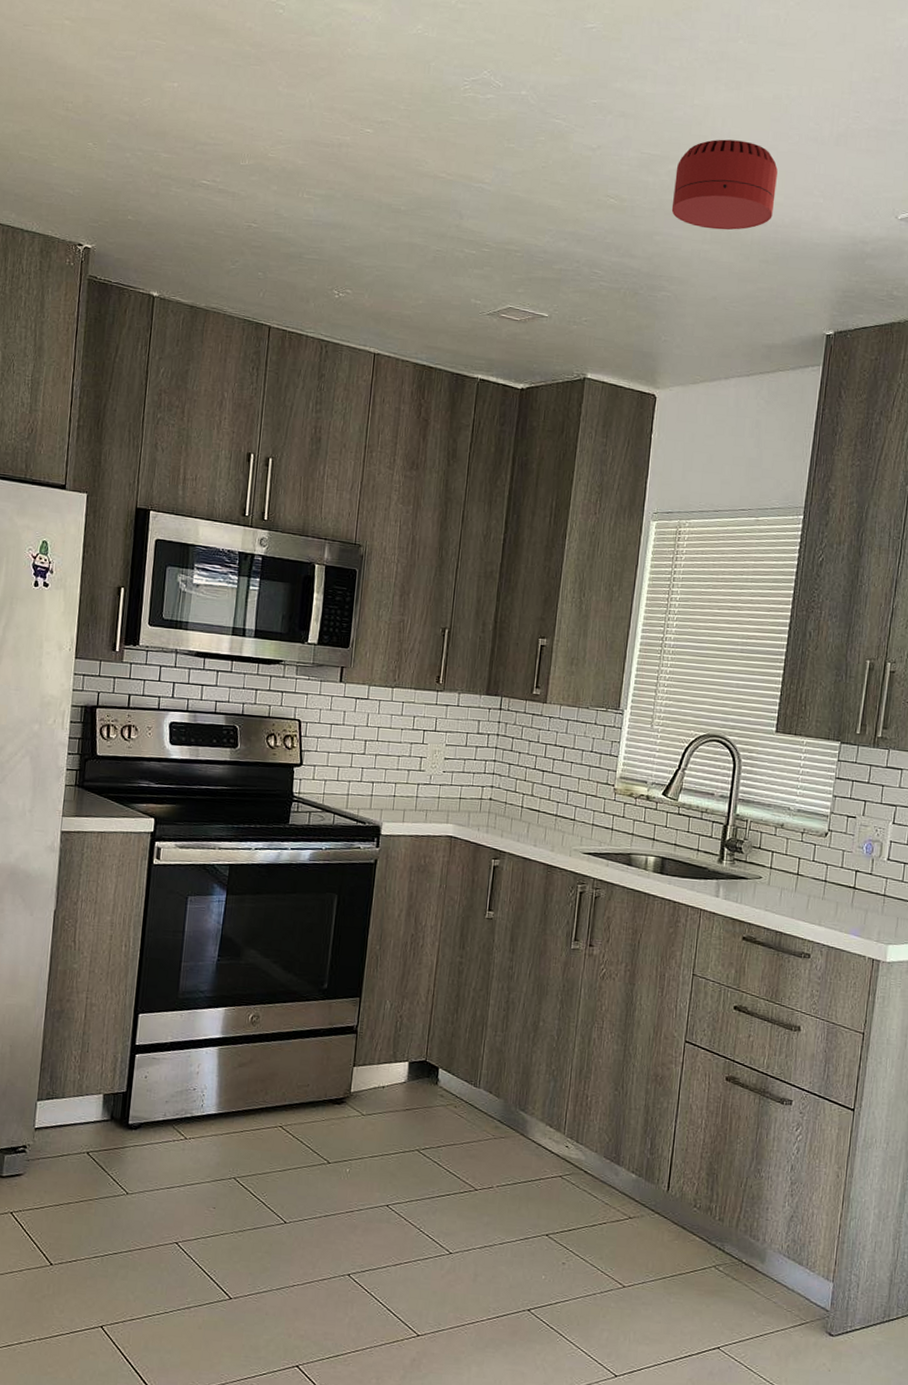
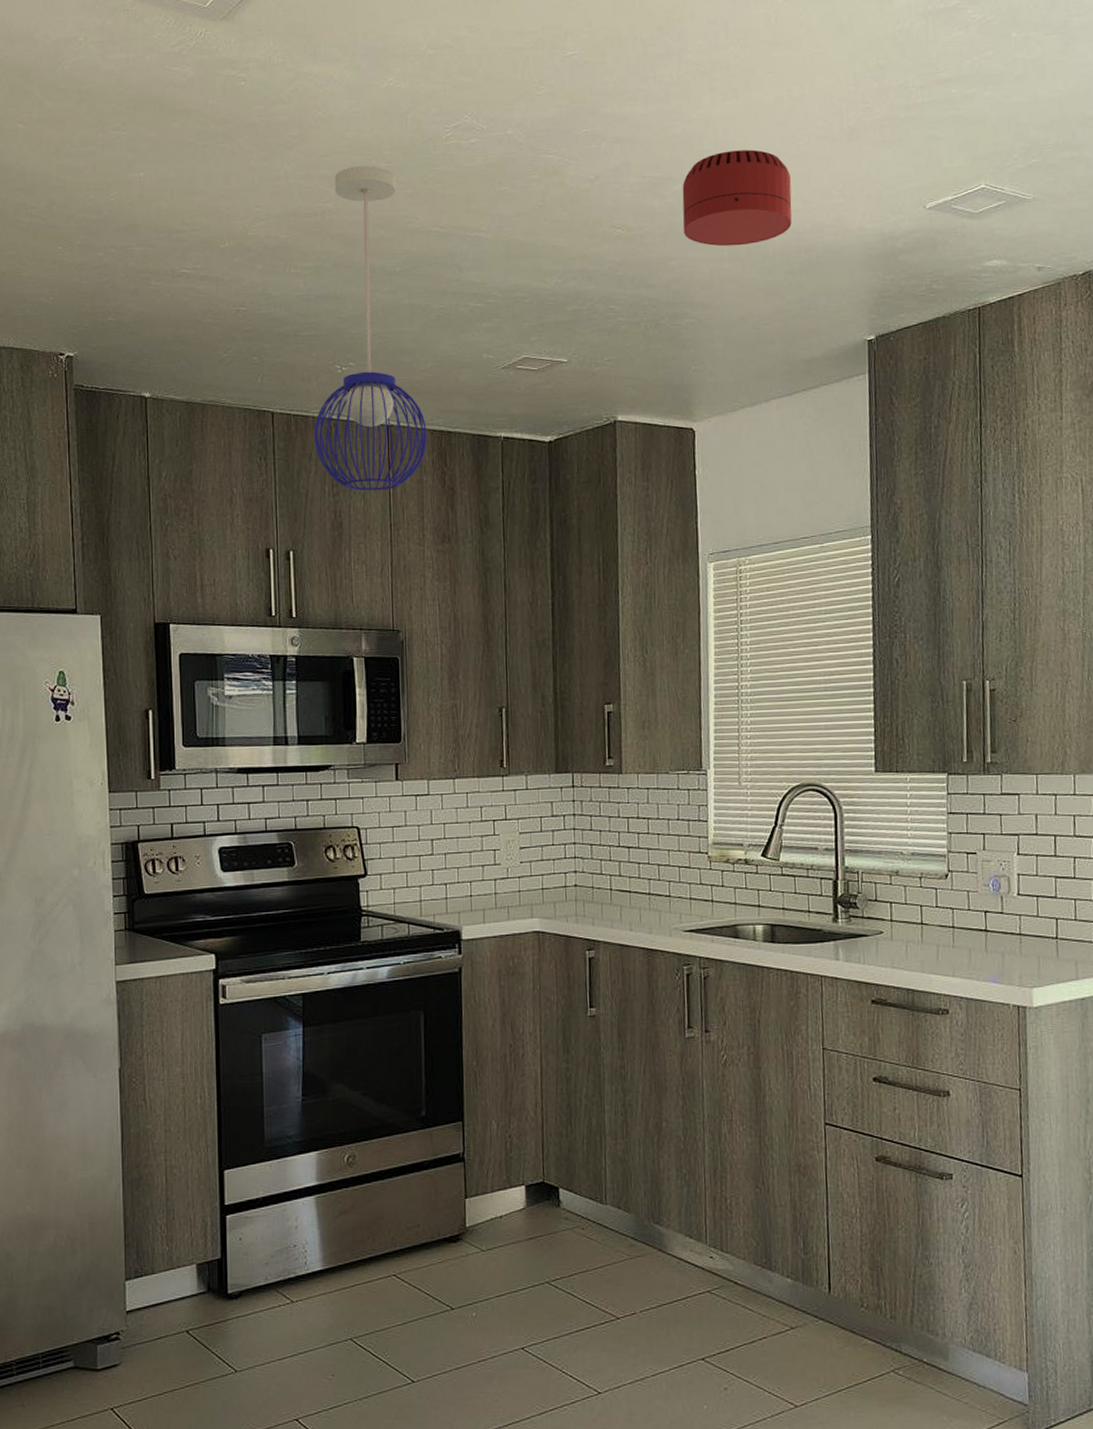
pendant light: none [305,105,412,413] -> present [314,166,427,491]

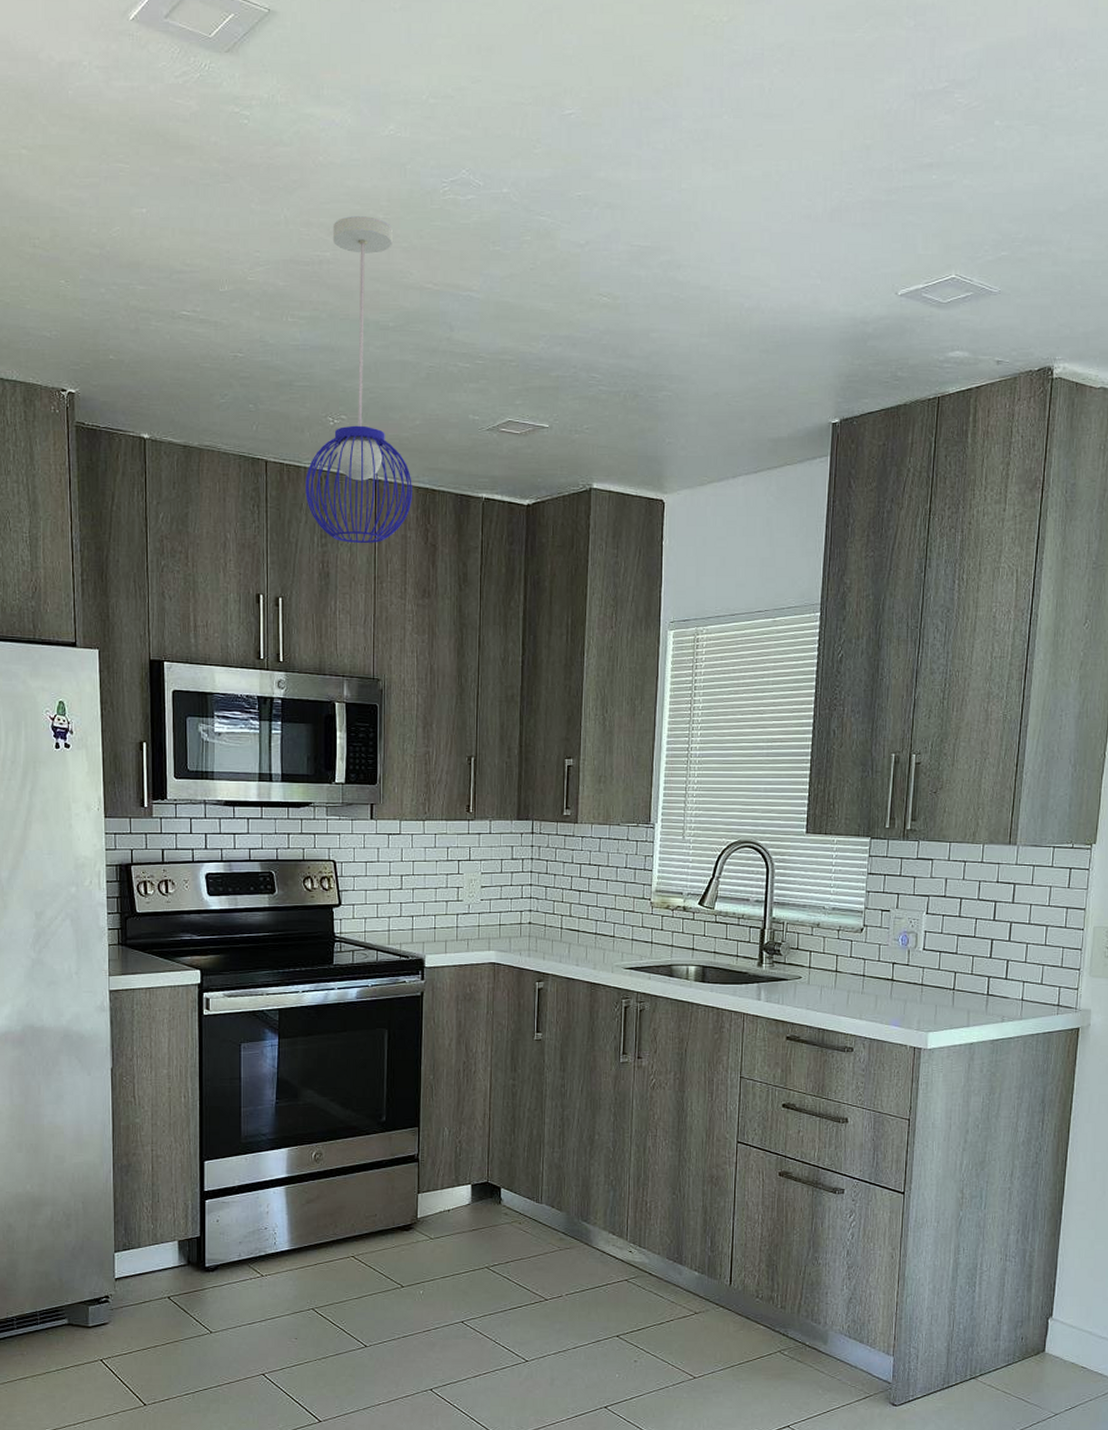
smoke detector: present [682,149,792,247] -> none [666,224,772,321]

